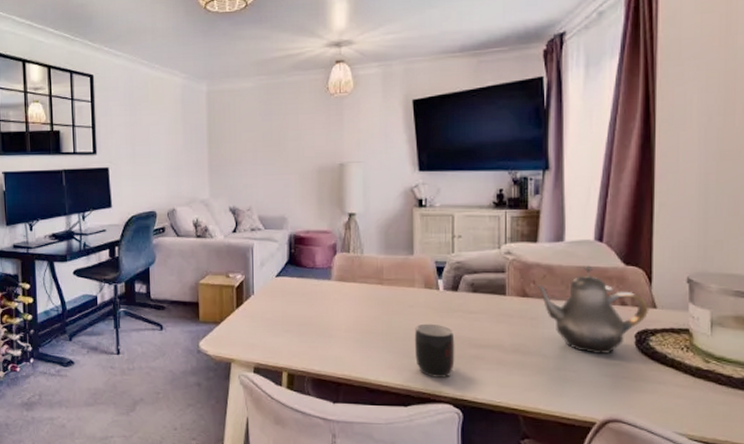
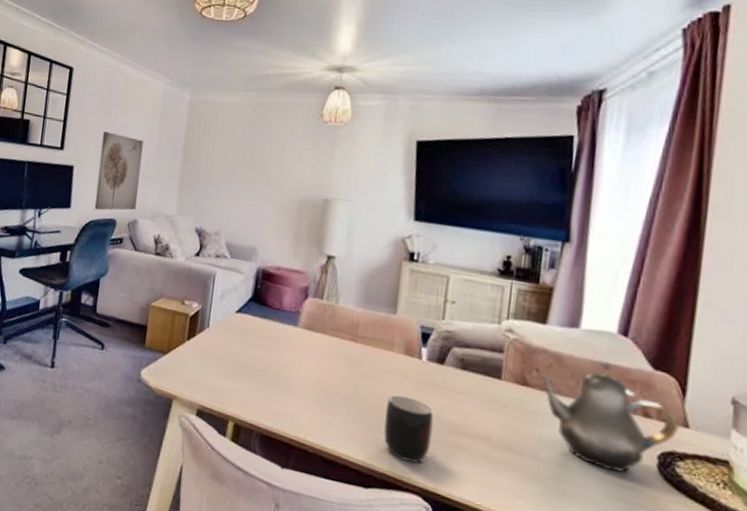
wall art: none [131,131,173,205] -> present [94,131,143,211]

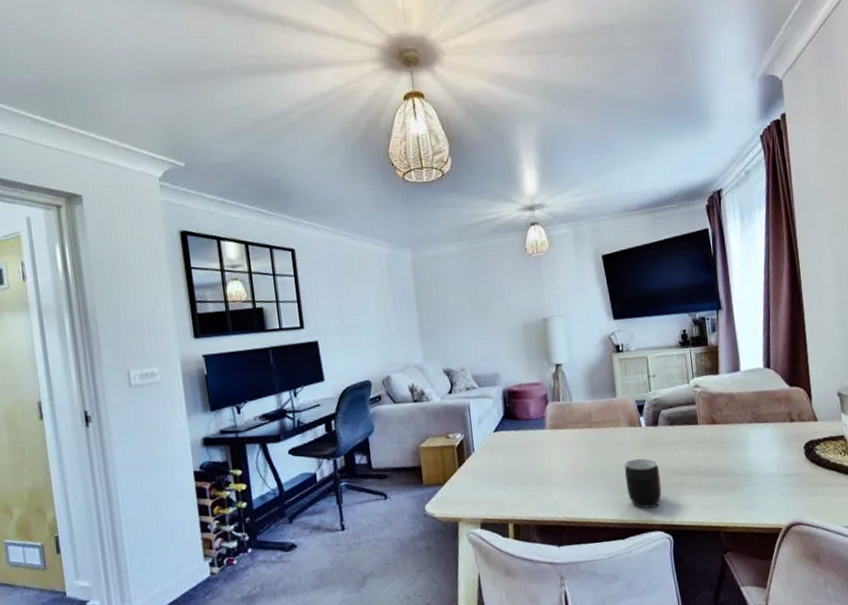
wall art: present [94,131,143,211] -> none [339,302,387,377]
teapot: present [539,361,680,473] -> none [722,390,813,468]

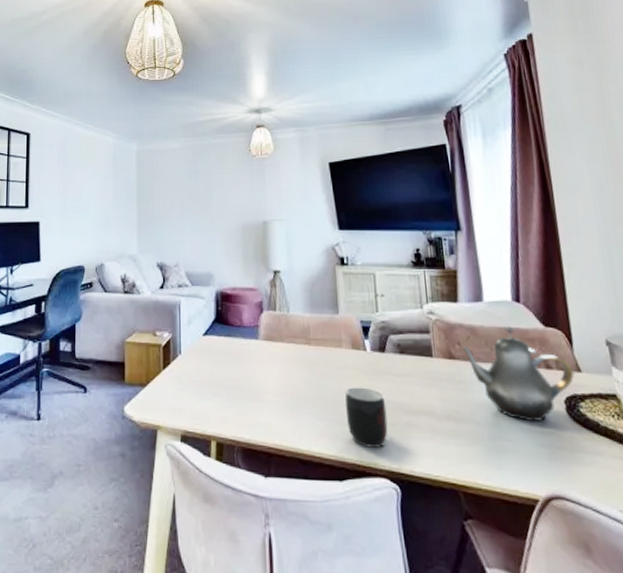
teapot: none [722,390,813,468] -> present [461,326,575,422]

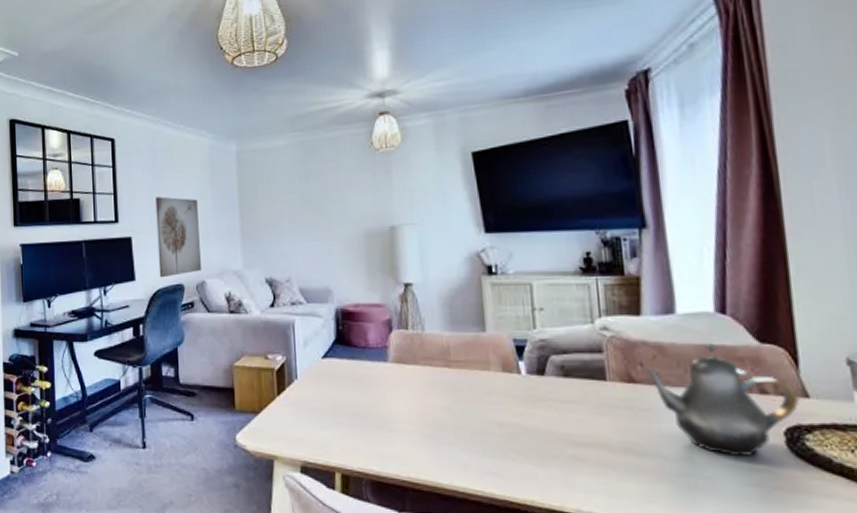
wall art: none [63,187,102,260] -> present [155,196,202,278]
mug: present [345,387,388,448] -> none [494,415,548,483]

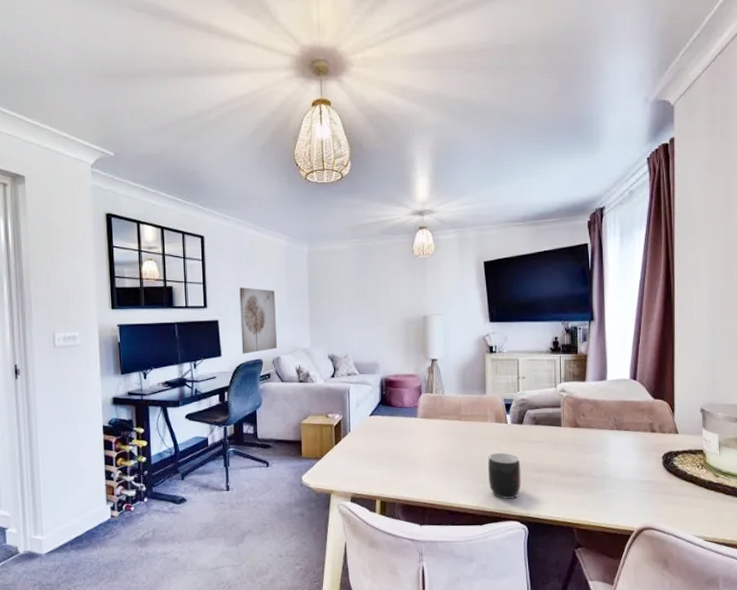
mug: none [494,415,548,483] -> present [487,453,521,499]
teapot: present [645,343,800,457] -> none [585,400,673,474]

